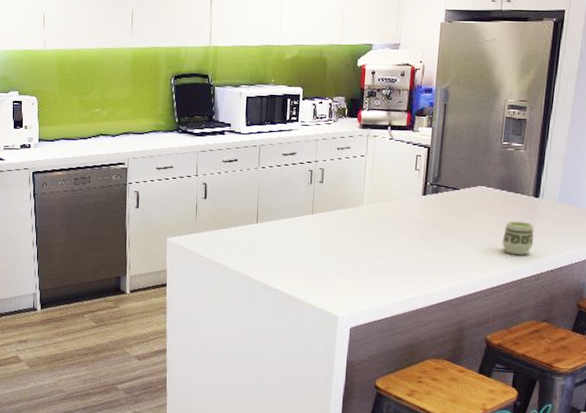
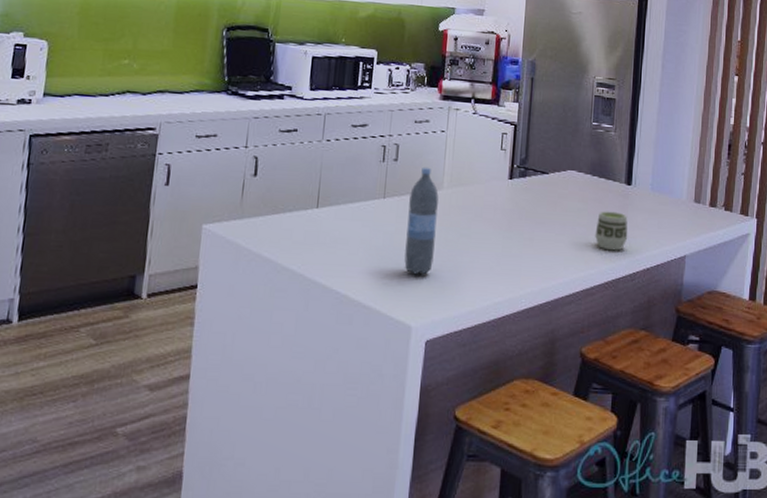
water bottle: none [331,187,359,276] -> present [404,167,439,275]

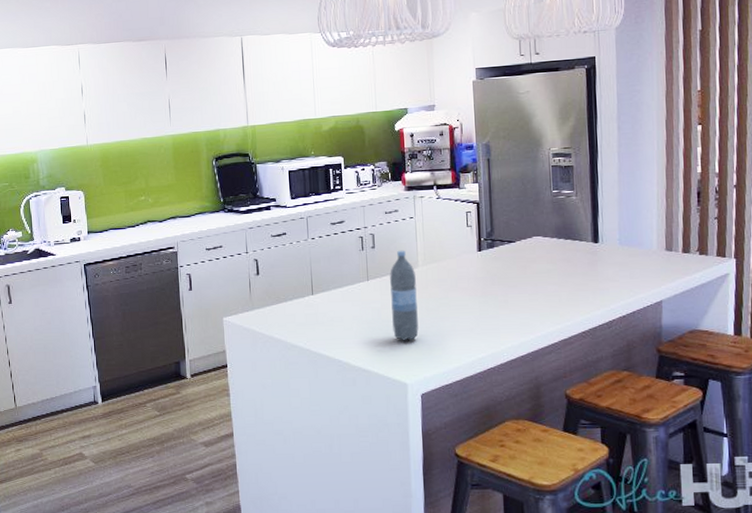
cup: present [595,211,628,251] -> none [567,268,601,304]

